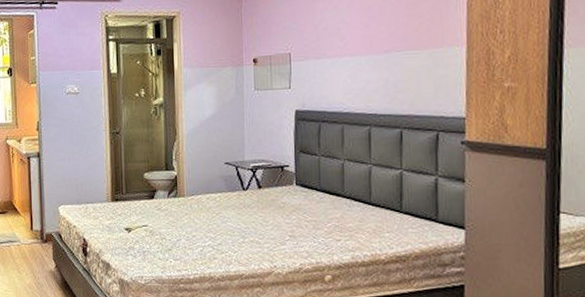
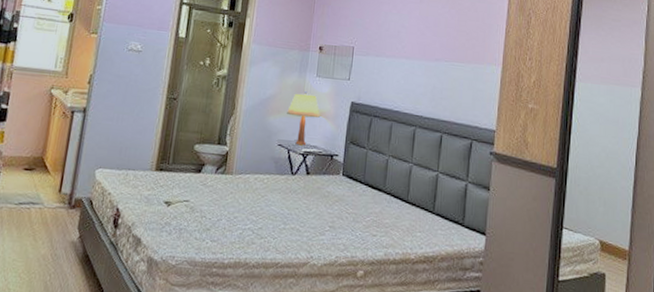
table lamp: none [229,108,264,161] -> present [287,93,320,146]

